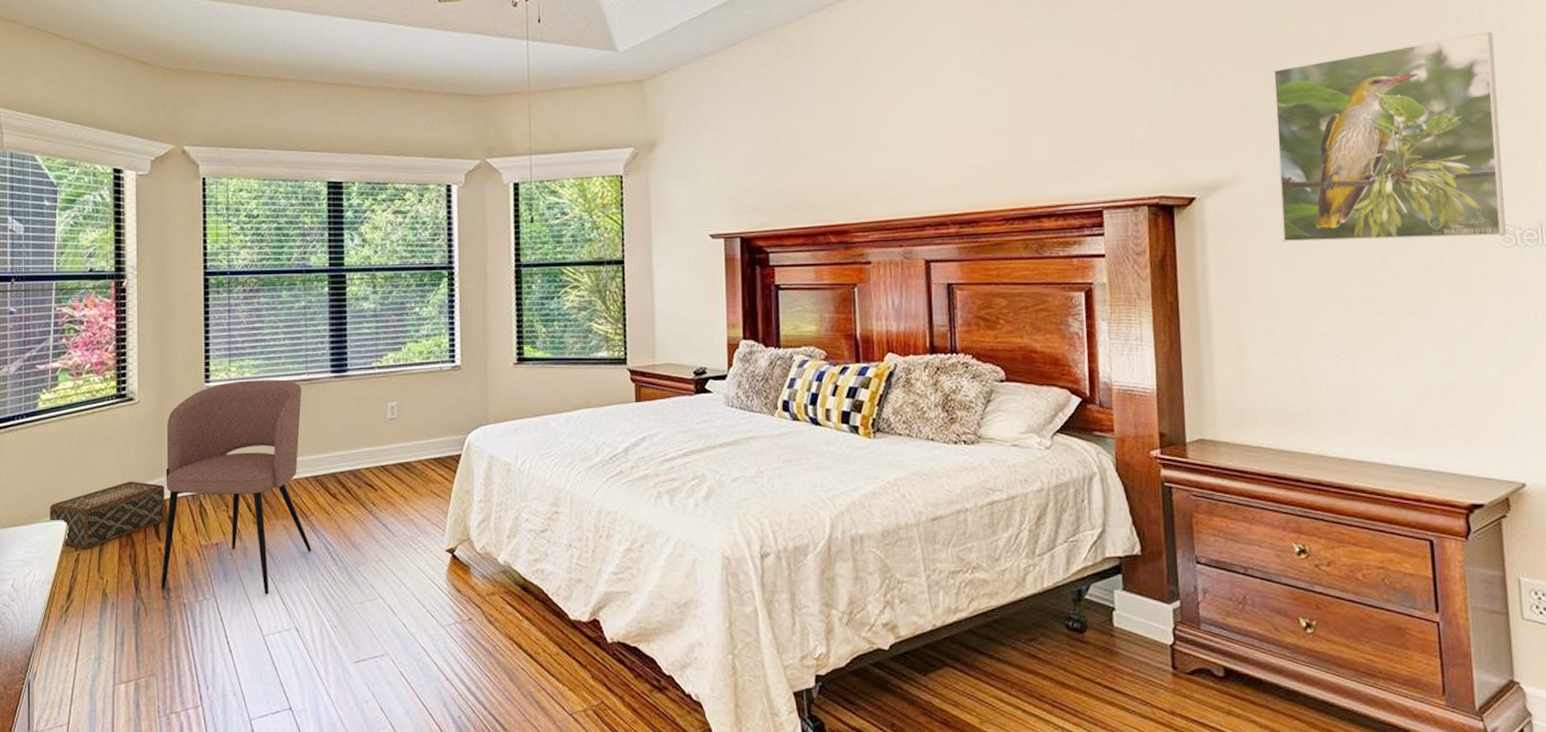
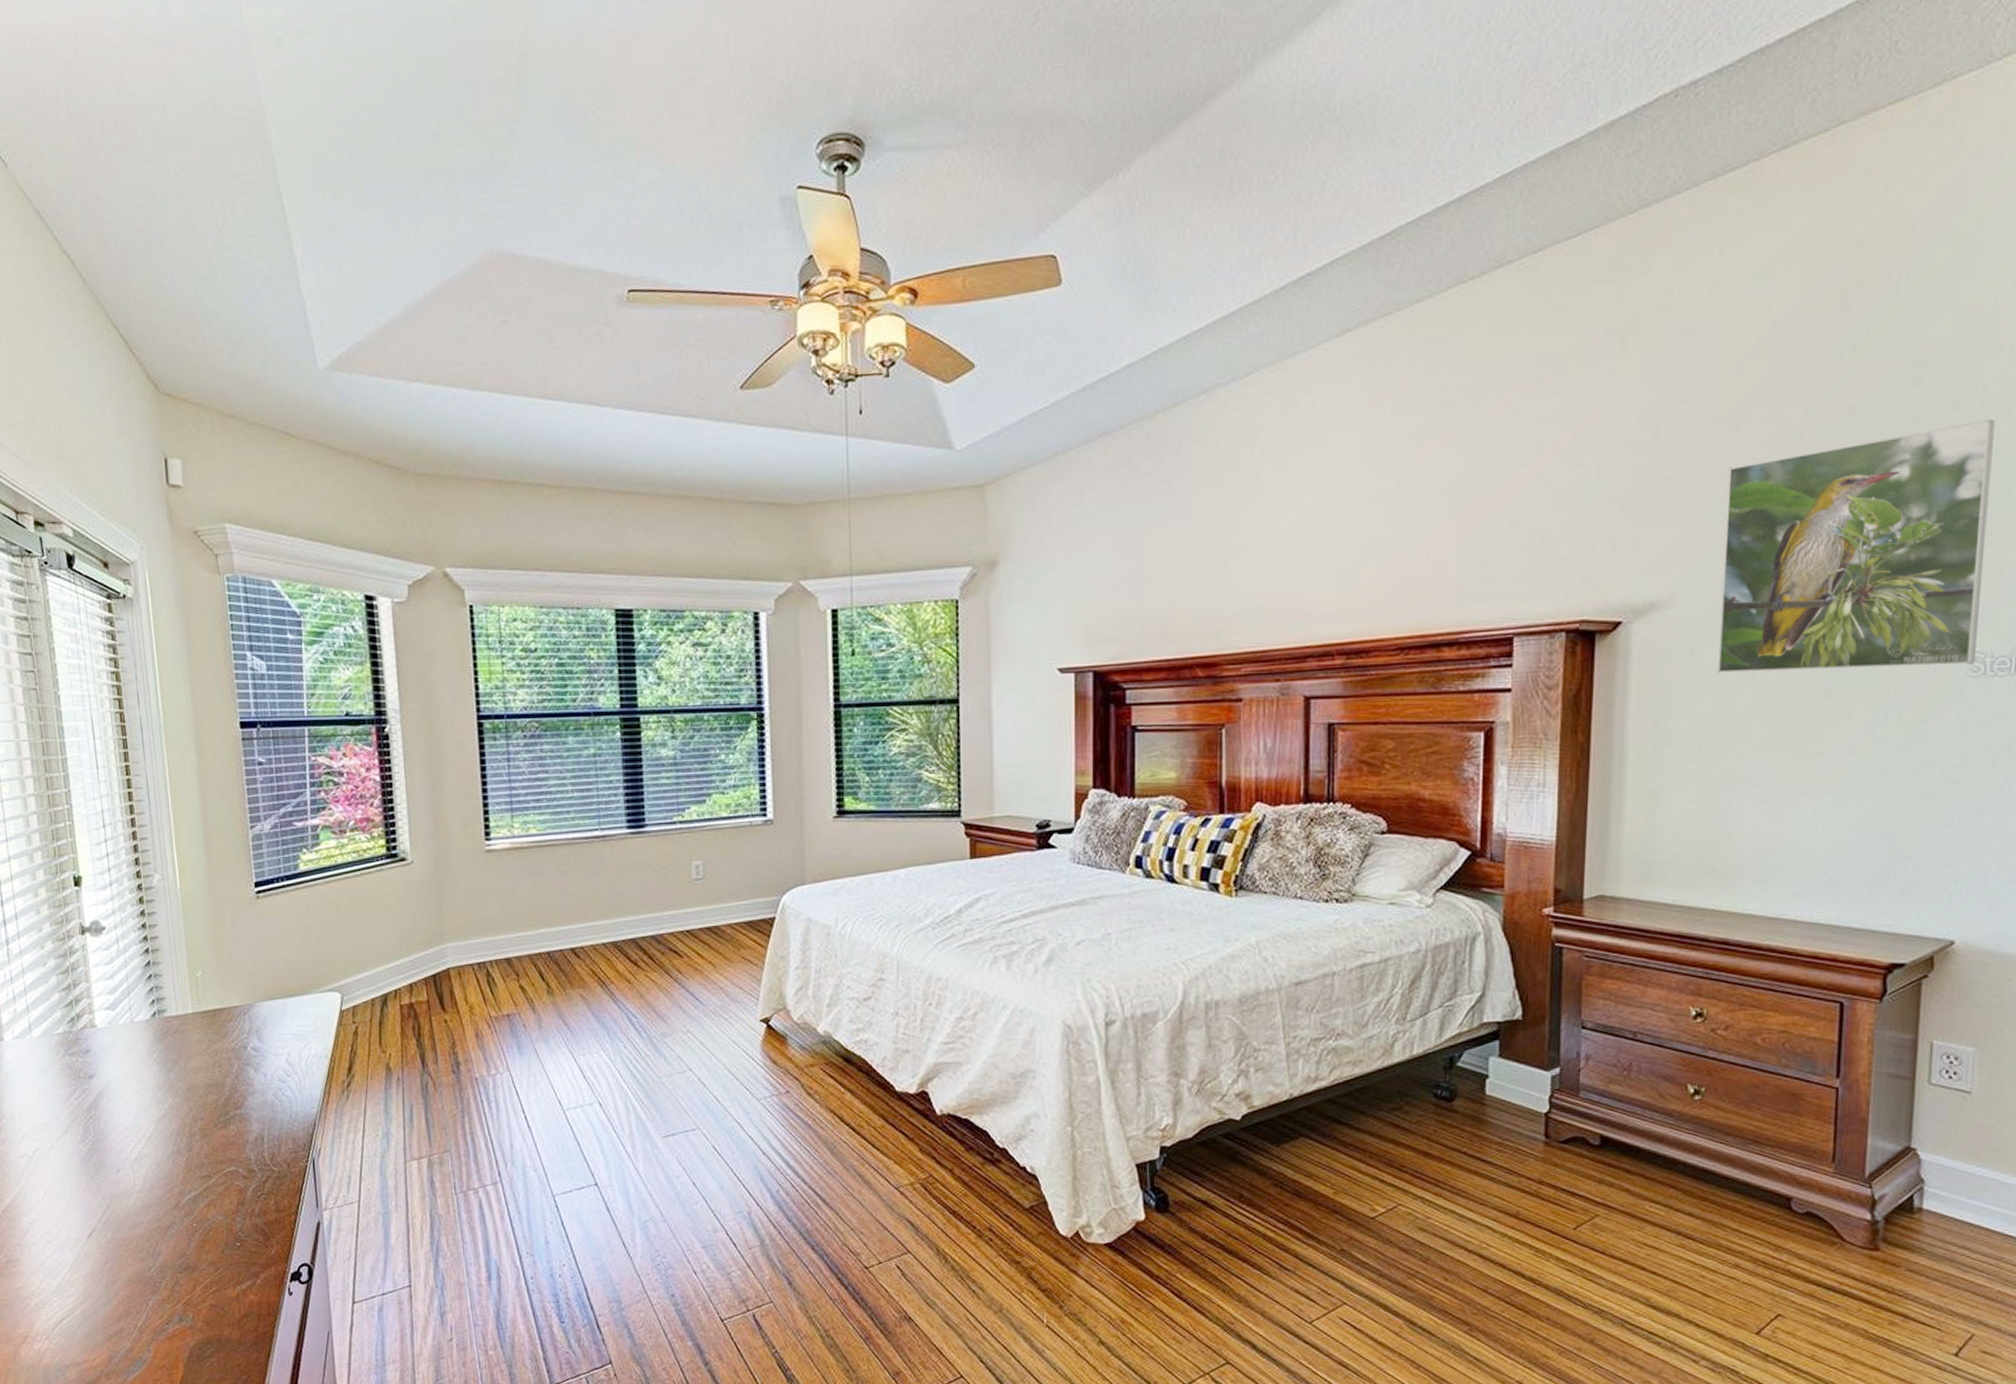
woven basket: present [50,481,165,549] -> none [321,949,450,1021]
armchair: present [160,379,312,595] -> none [445,836,613,1068]

